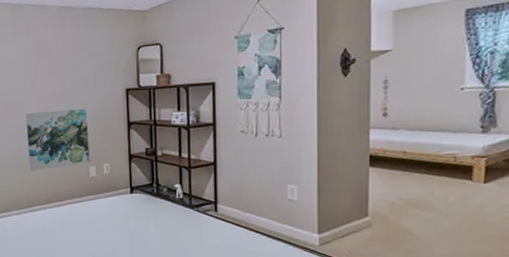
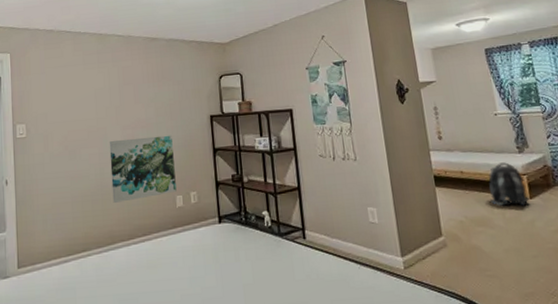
backpack: none [434,143,484,189] -> present [488,162,530,206]

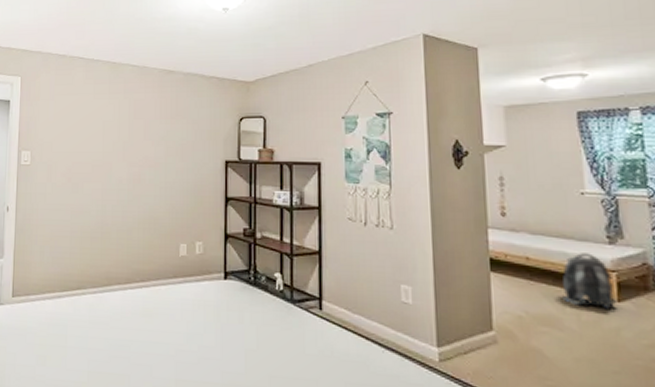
wall art: present [109,135,177,203] -> none [112,177,181,243]

